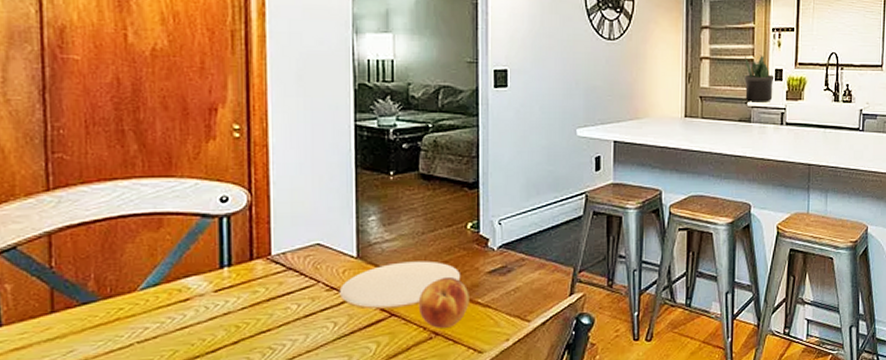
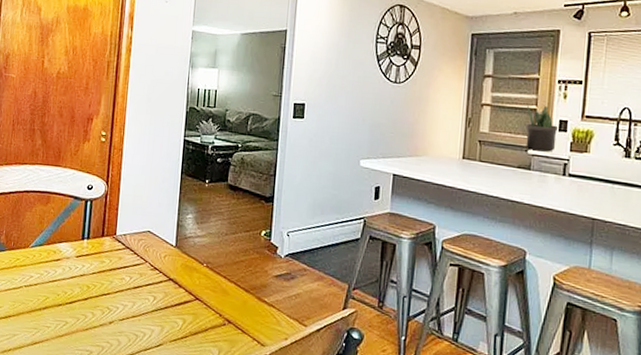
plate: present [339,260,461,310] -> none [160,255,253,295]
fruit: present [418,276,469,329] -> none [217,274,258,319]

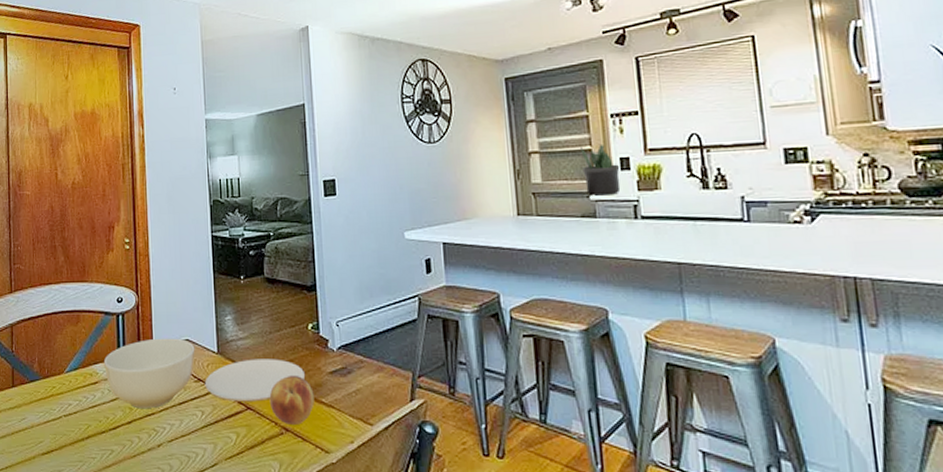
bowl: none [67,226,155,289] -> present [103,338,195,409]
plate: none [160,255,253,295] -> present [204,359,306,402]
fruit: none [217,274,258,319] -> present [269,375,314,426]

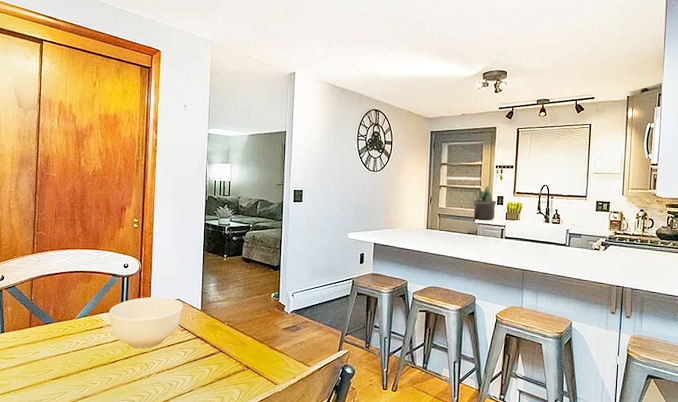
plate: present [204,359,306,402] -> none [189,316,266,347]
fruit: present [269,375,314,426] -> none [237,329,270,365]

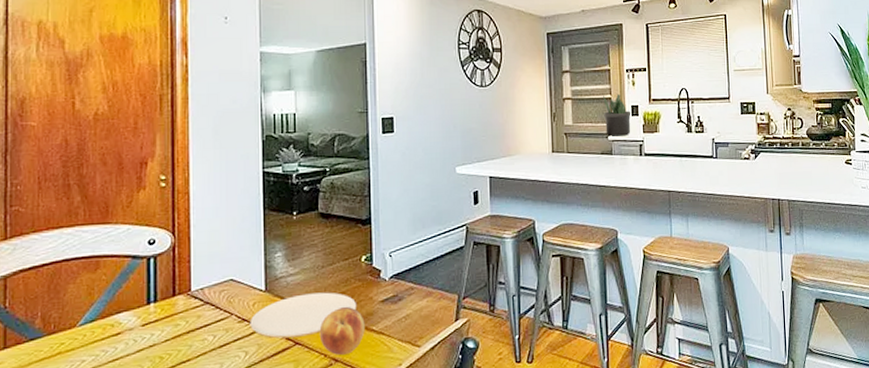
bowl: present [108,296,184,349] -> none [128,278,240,357]
plate: none [189,316,266,347] -> present [249,292,357,339]
fruit: none [237,329,270,365] -> present [319,306,365,356]

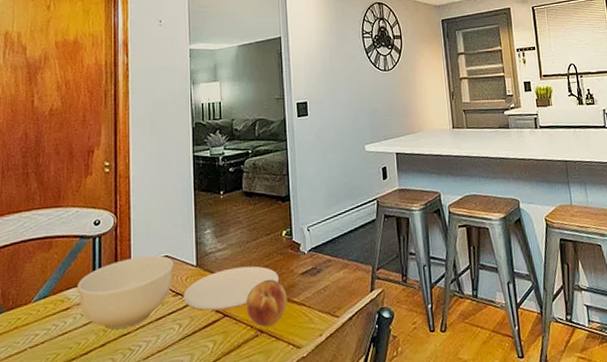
bowl: none [128,278,240,357] -> present [76,255,174,330]
planter: present [603,94,631,136] -> none [497,72,525,111]

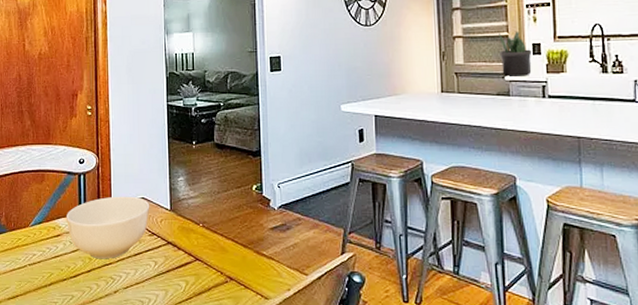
plate: present [183,265,280,311] -> none [158,215,249,254]
fruit: present [245,279,287,327] -> none [216,230,256,275]
planter: none [497,72,525,111] -> present [499,32,532,77]

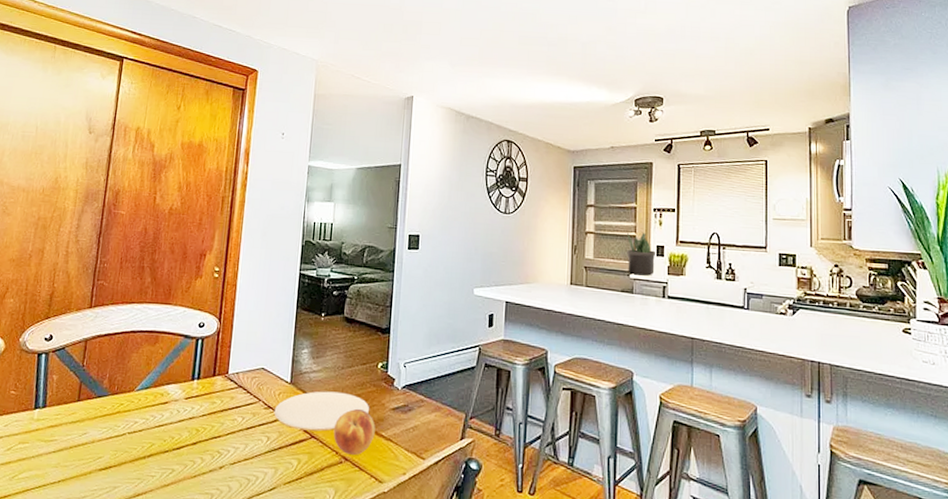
bowl: present [66,196,150,259] -> none [176,364,270,432]
plate: none [158,215,249,254] -> present [274,391,370,432]
fruit: none [216,230,256,275] -> present [333,408,375,456]

